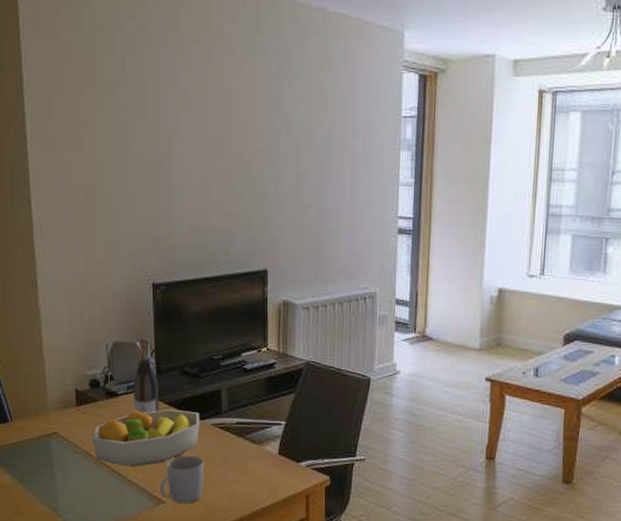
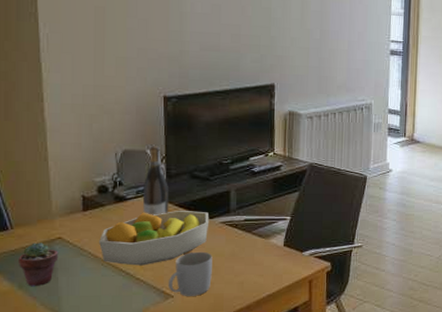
potted succulent: none [19,436,55,482] -> present [19,243,59,287]

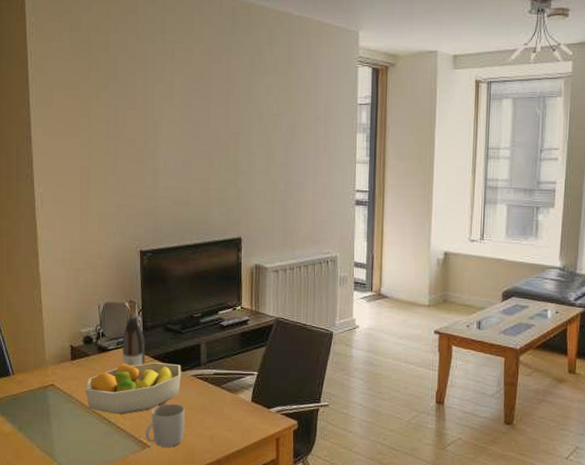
potted succulent: present [19,243,59,287] -> none [19,388,51,430]

